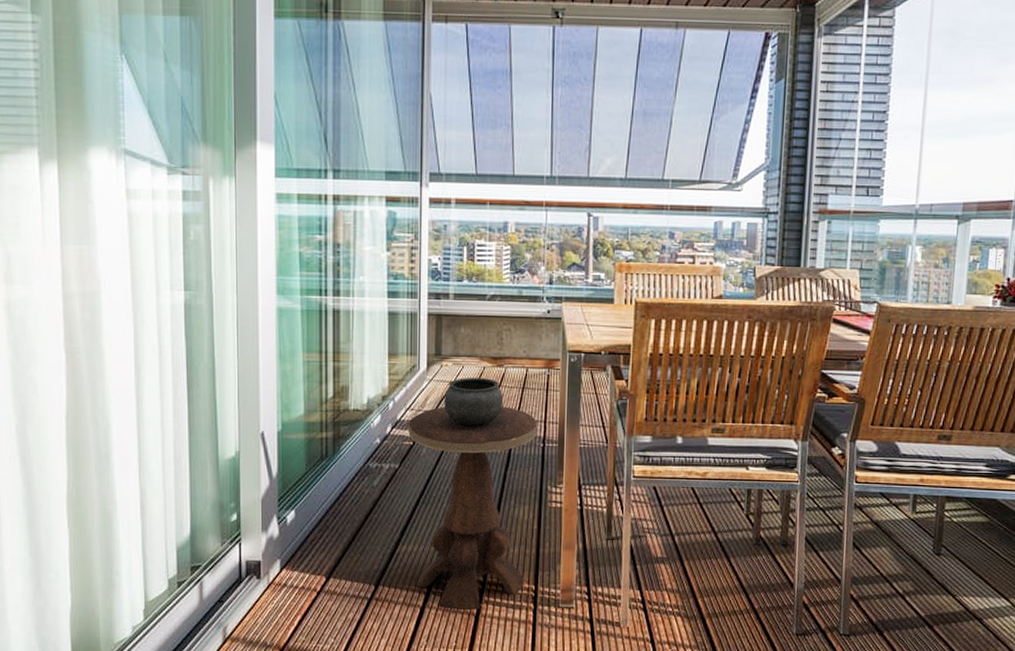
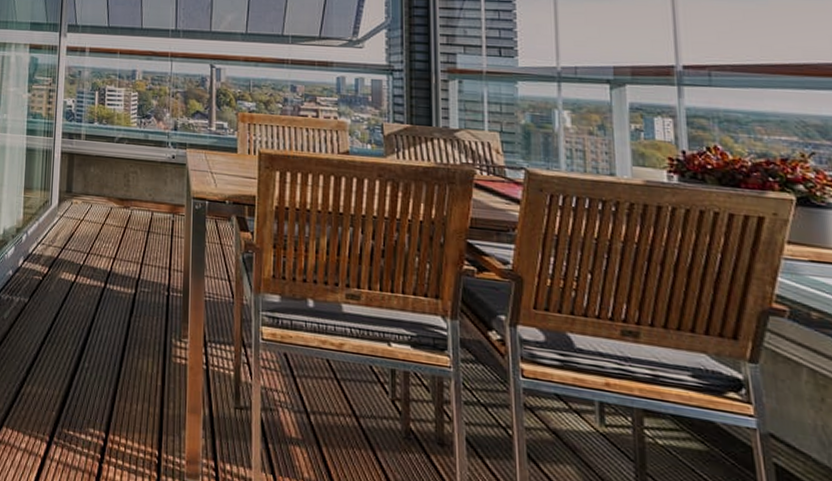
side table: present [408,377,538,611] -> none [38,216,162,471]

